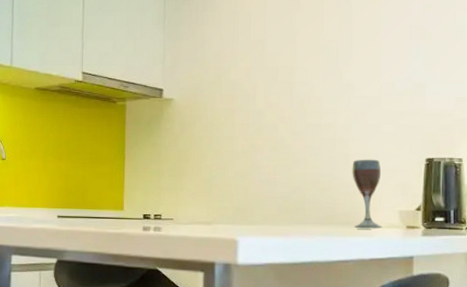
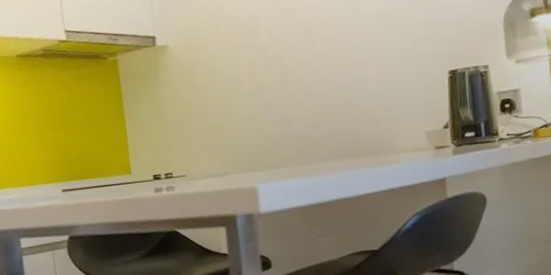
cup: present [352,159,382,229] -> none [370,79,409,158]

